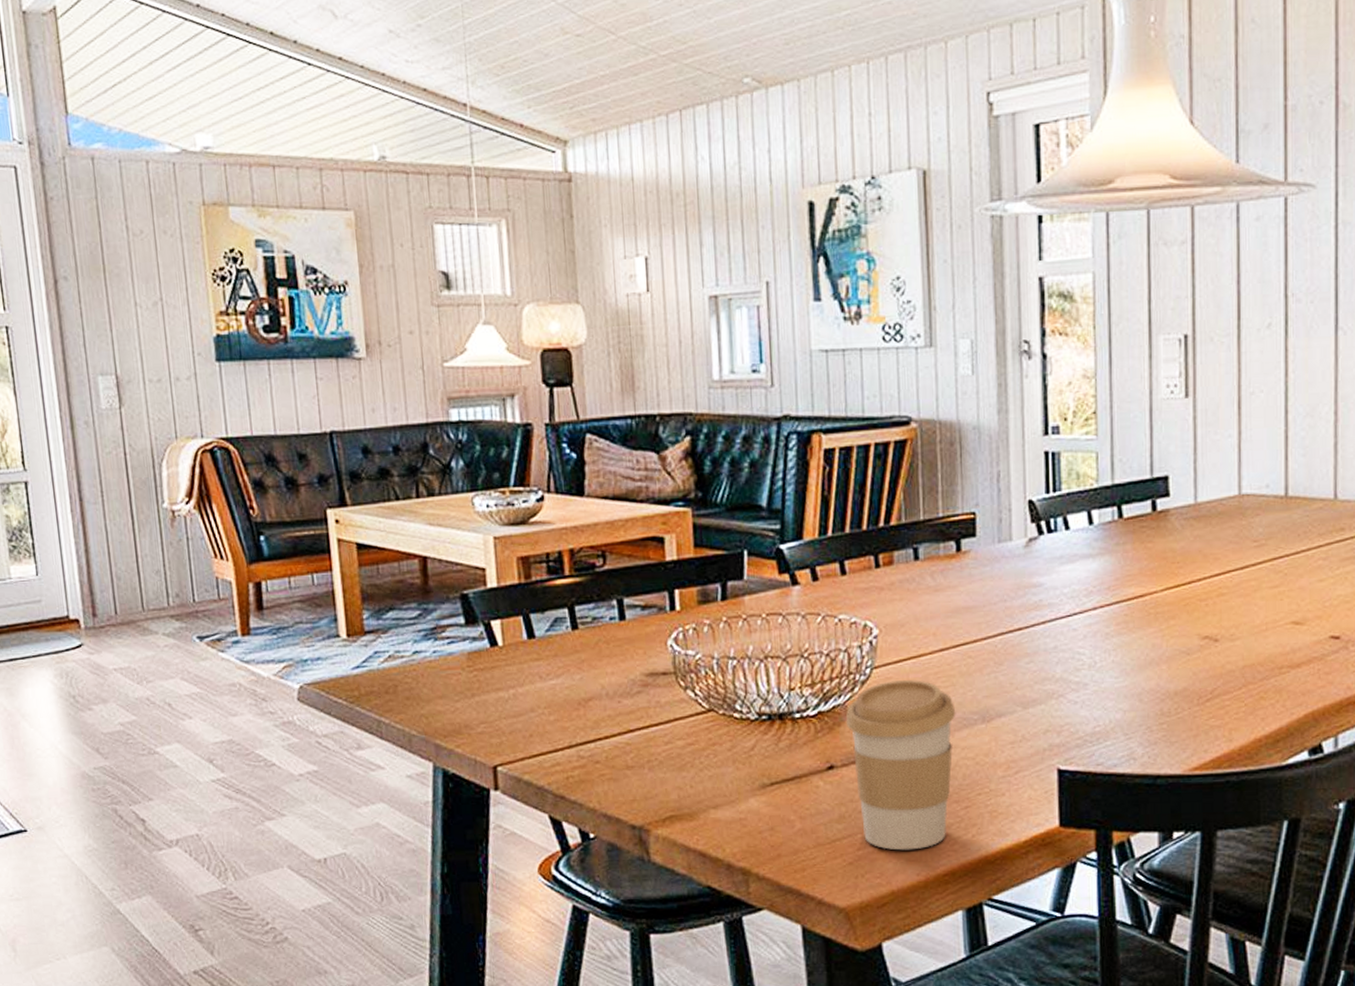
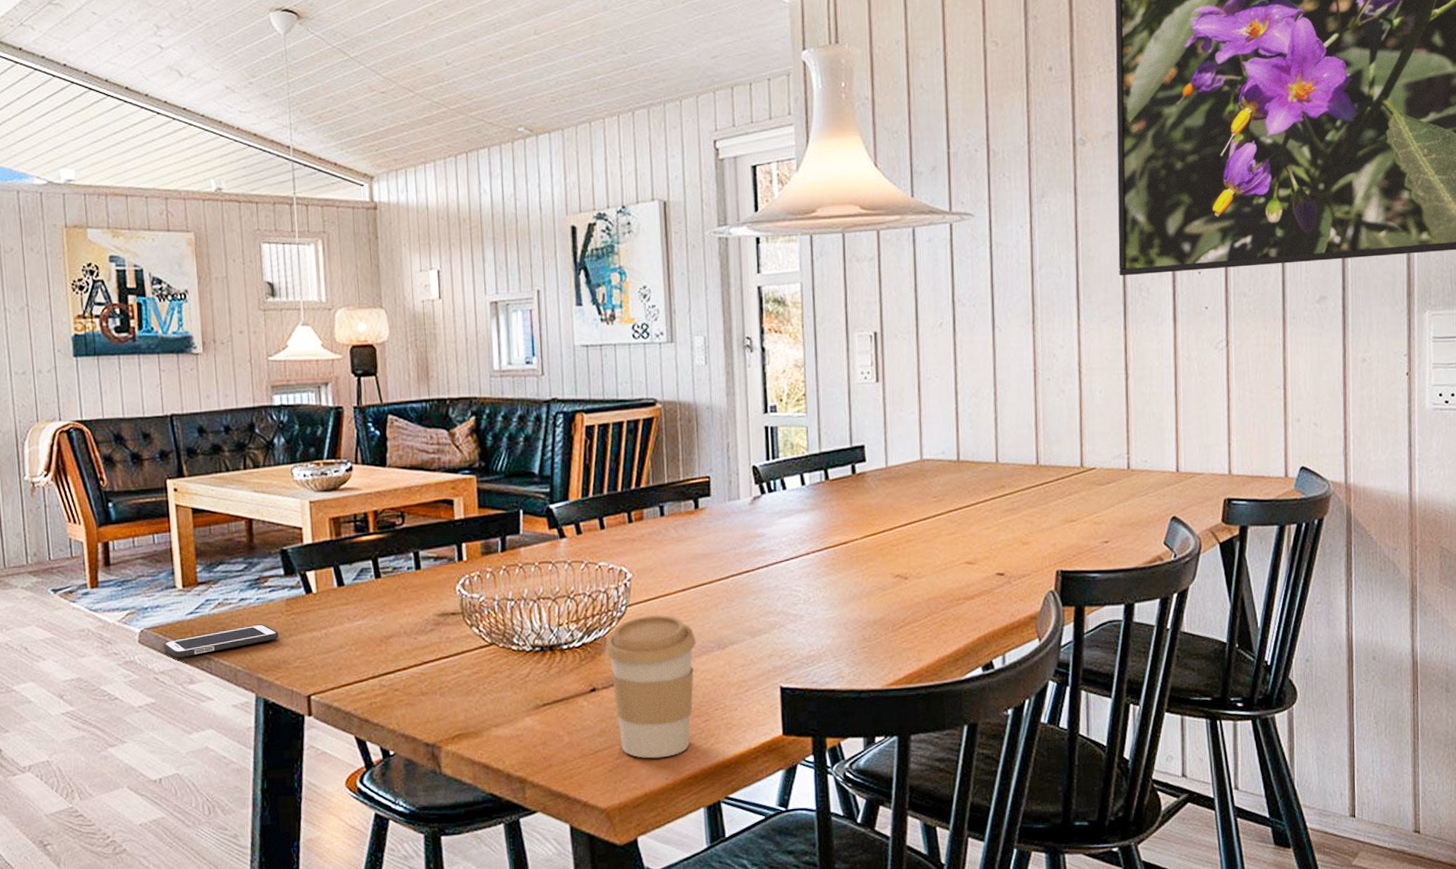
cell phone: none [325,681,460,719] -> present [162,624,279,658]

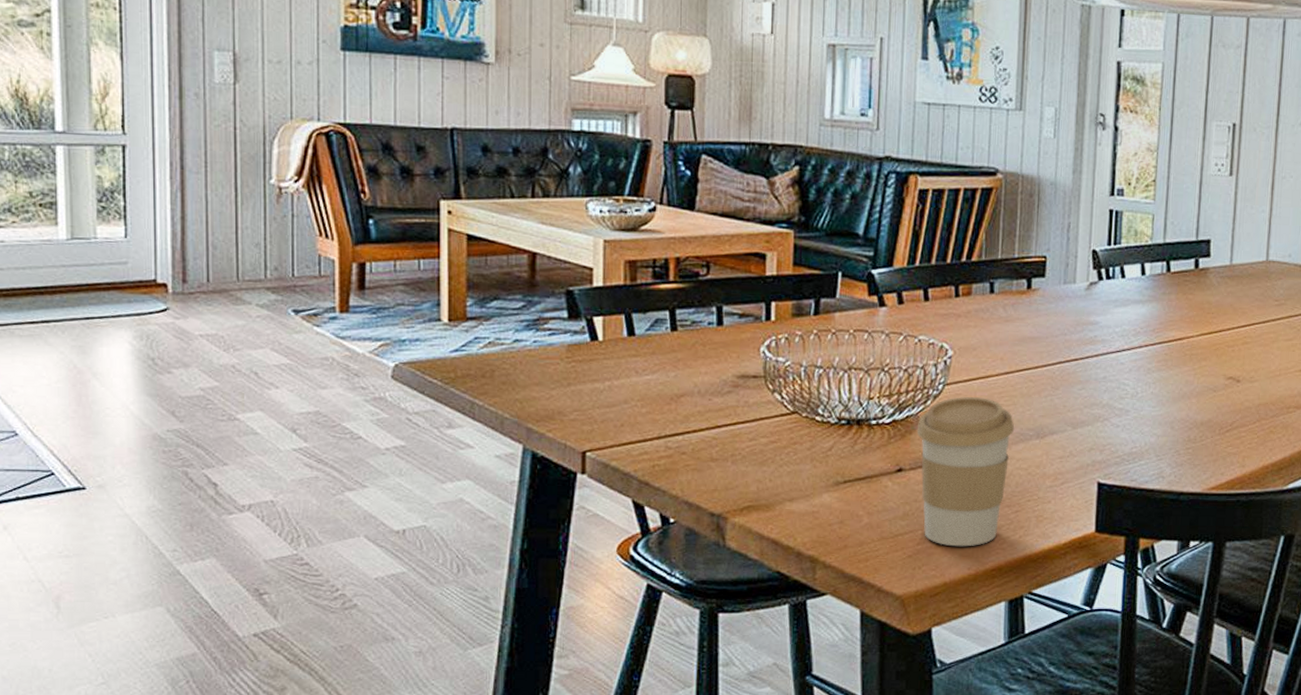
cell phone: present [162,624,279,658] -> none [419,369,556,399]

